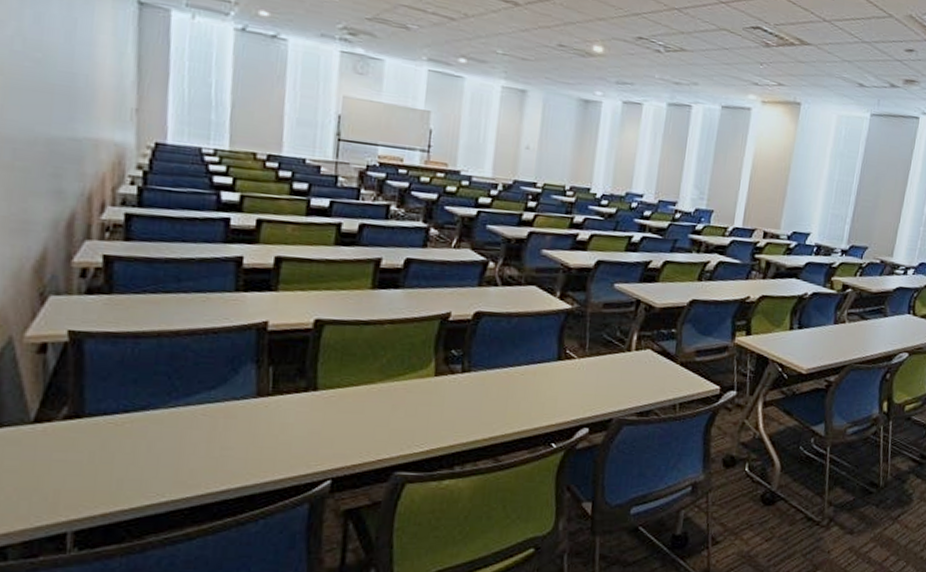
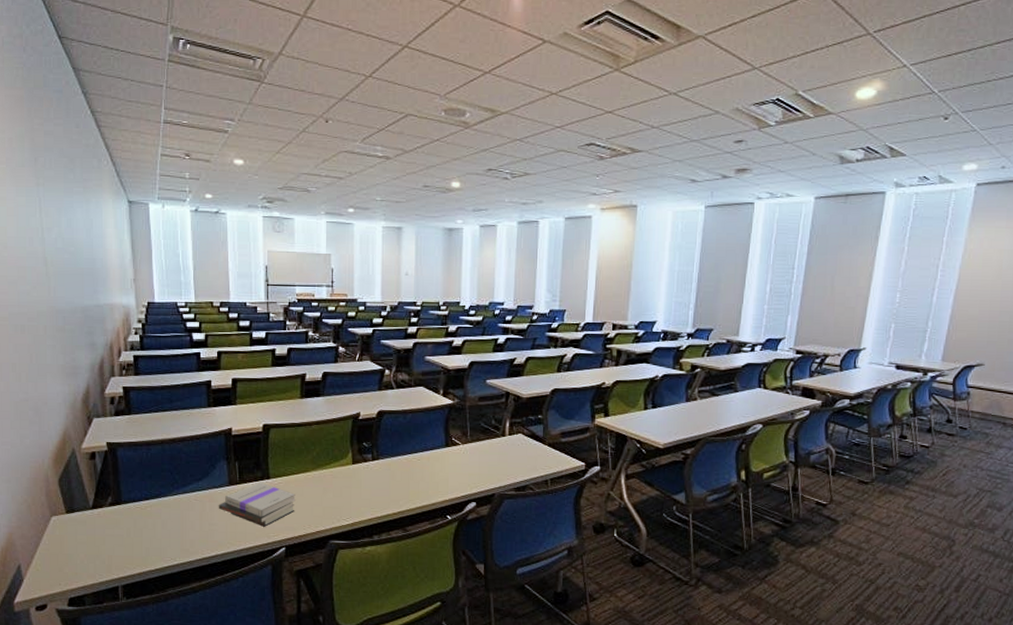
books: none [237,394,353,453] -> present [218,482,295,527]

